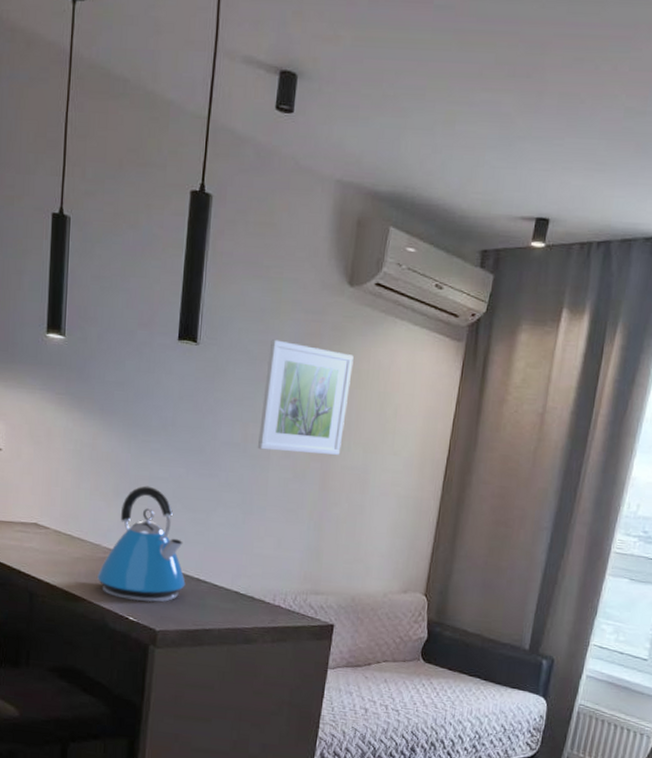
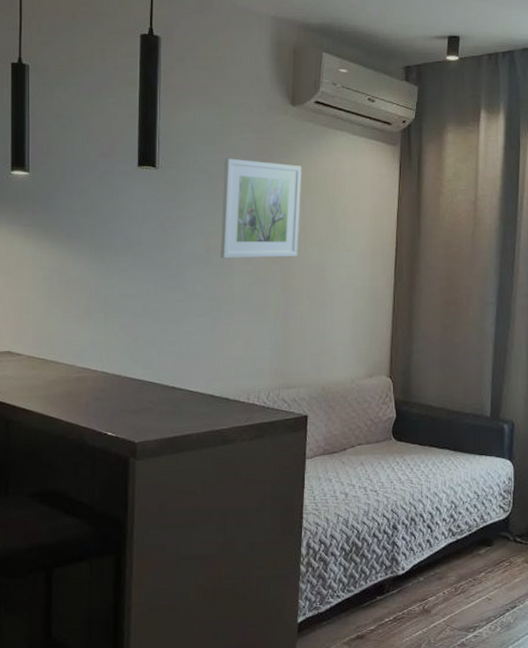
kettle: present [97,485,186,603] -> none [73,303,161,416]

